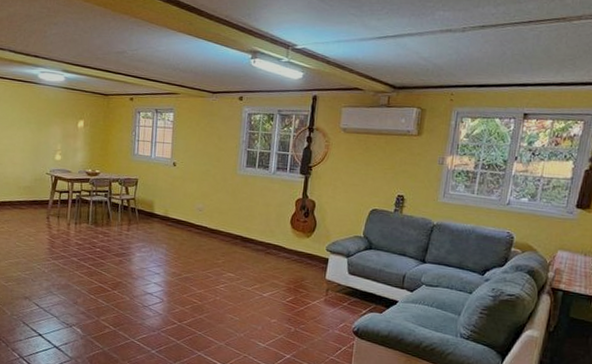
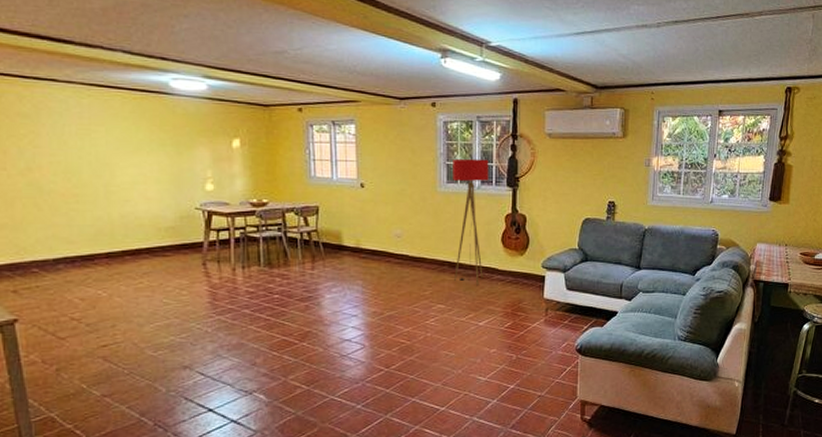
floor lamp: none [245,146,285,261] -> present [453,158,489,286]

